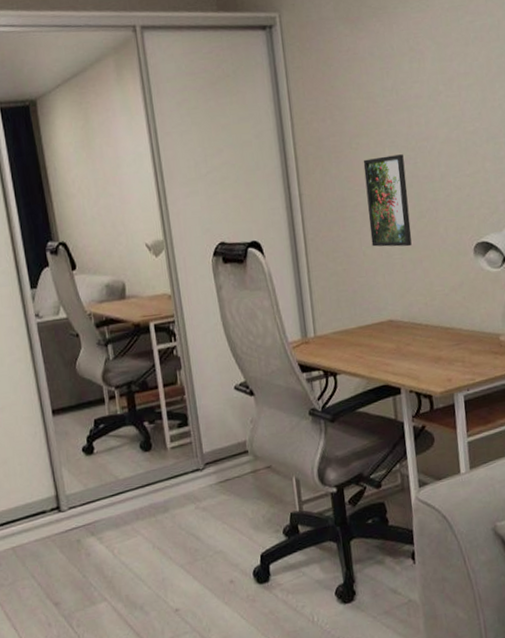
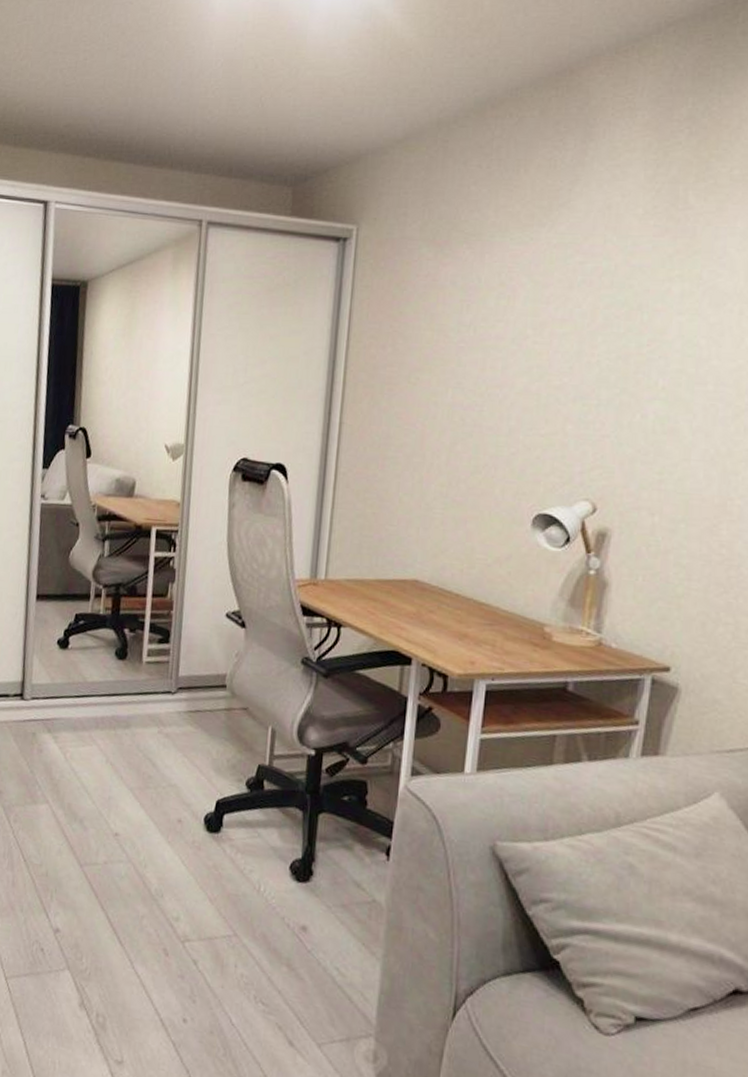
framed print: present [363,154,412,247] -> none [411,397,468,503]

